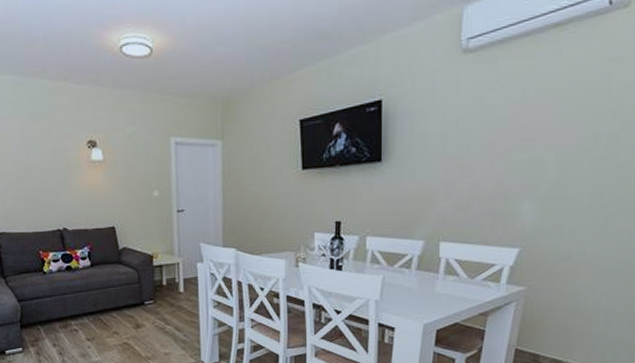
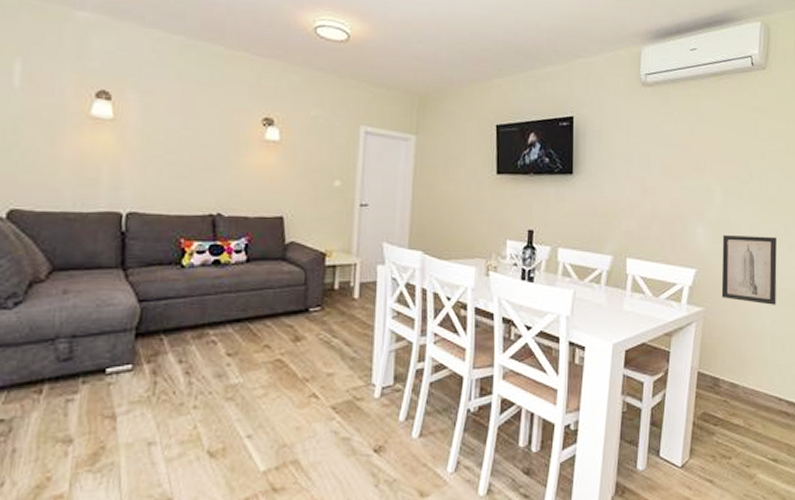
wall art: none [548,207,623,281] -> present [721,235,777,305]

